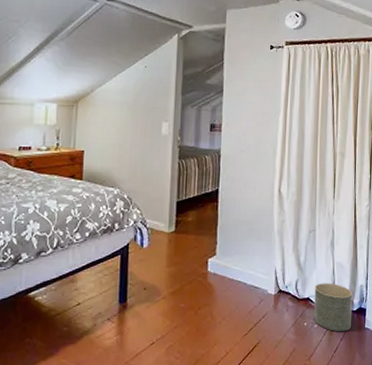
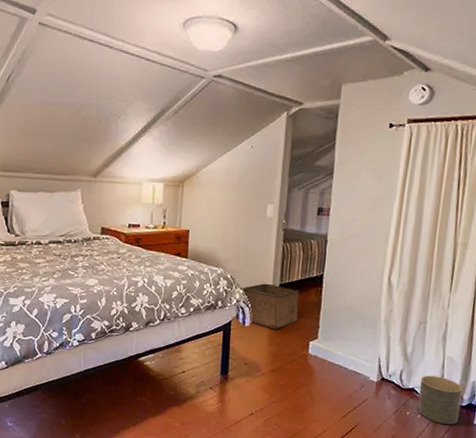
storage bin: none [138,201,196,249] -> present [241,283,299,330]

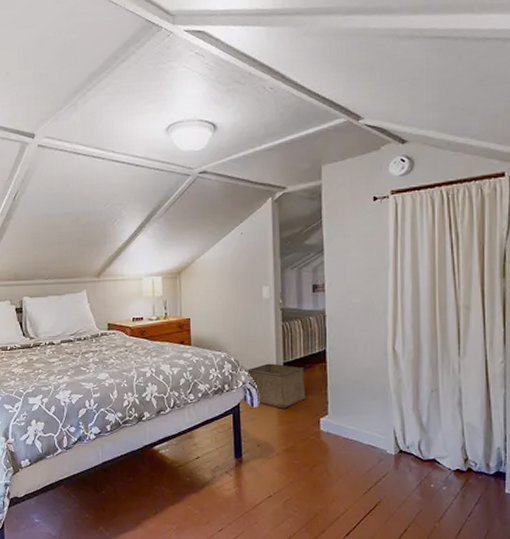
planter: present [418,375,463,425] -> none [441,444,489,496]

